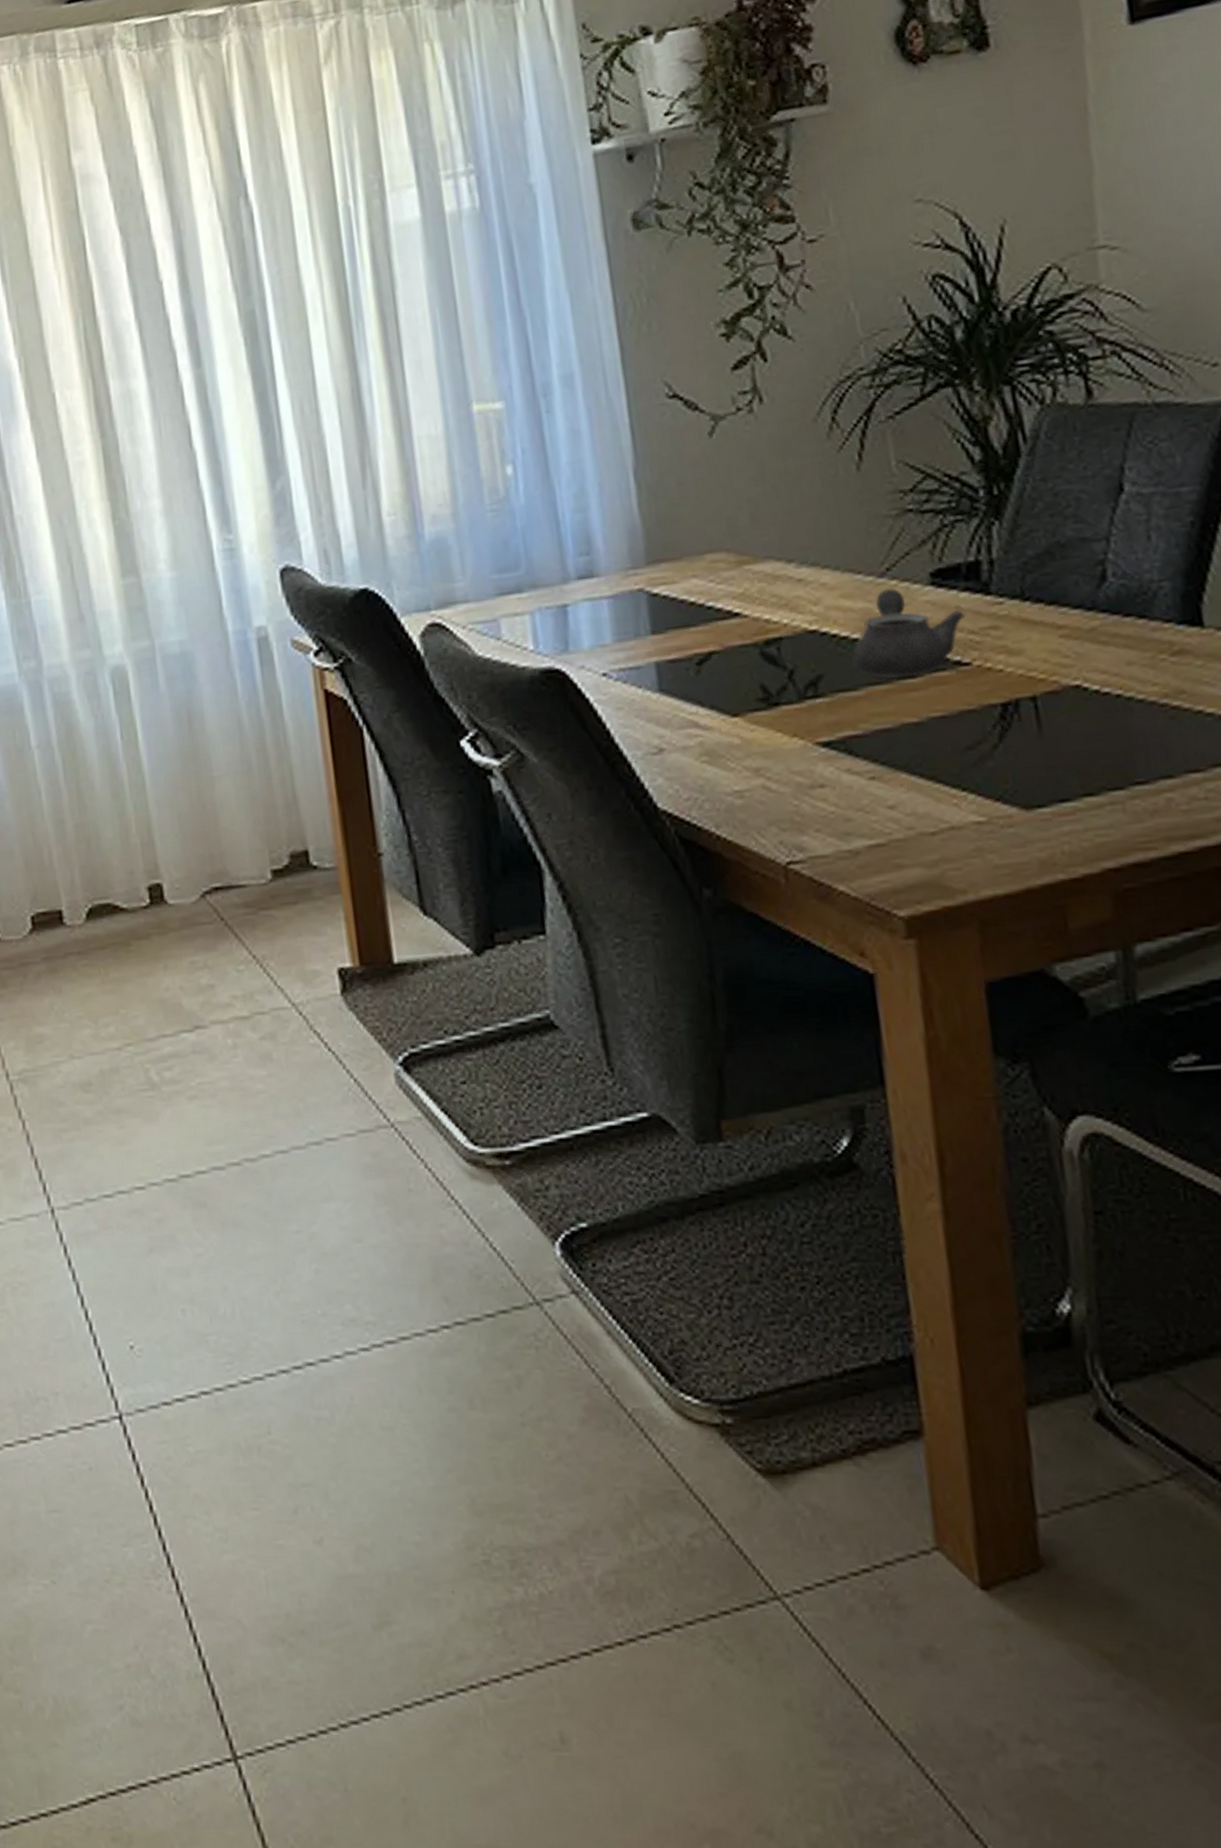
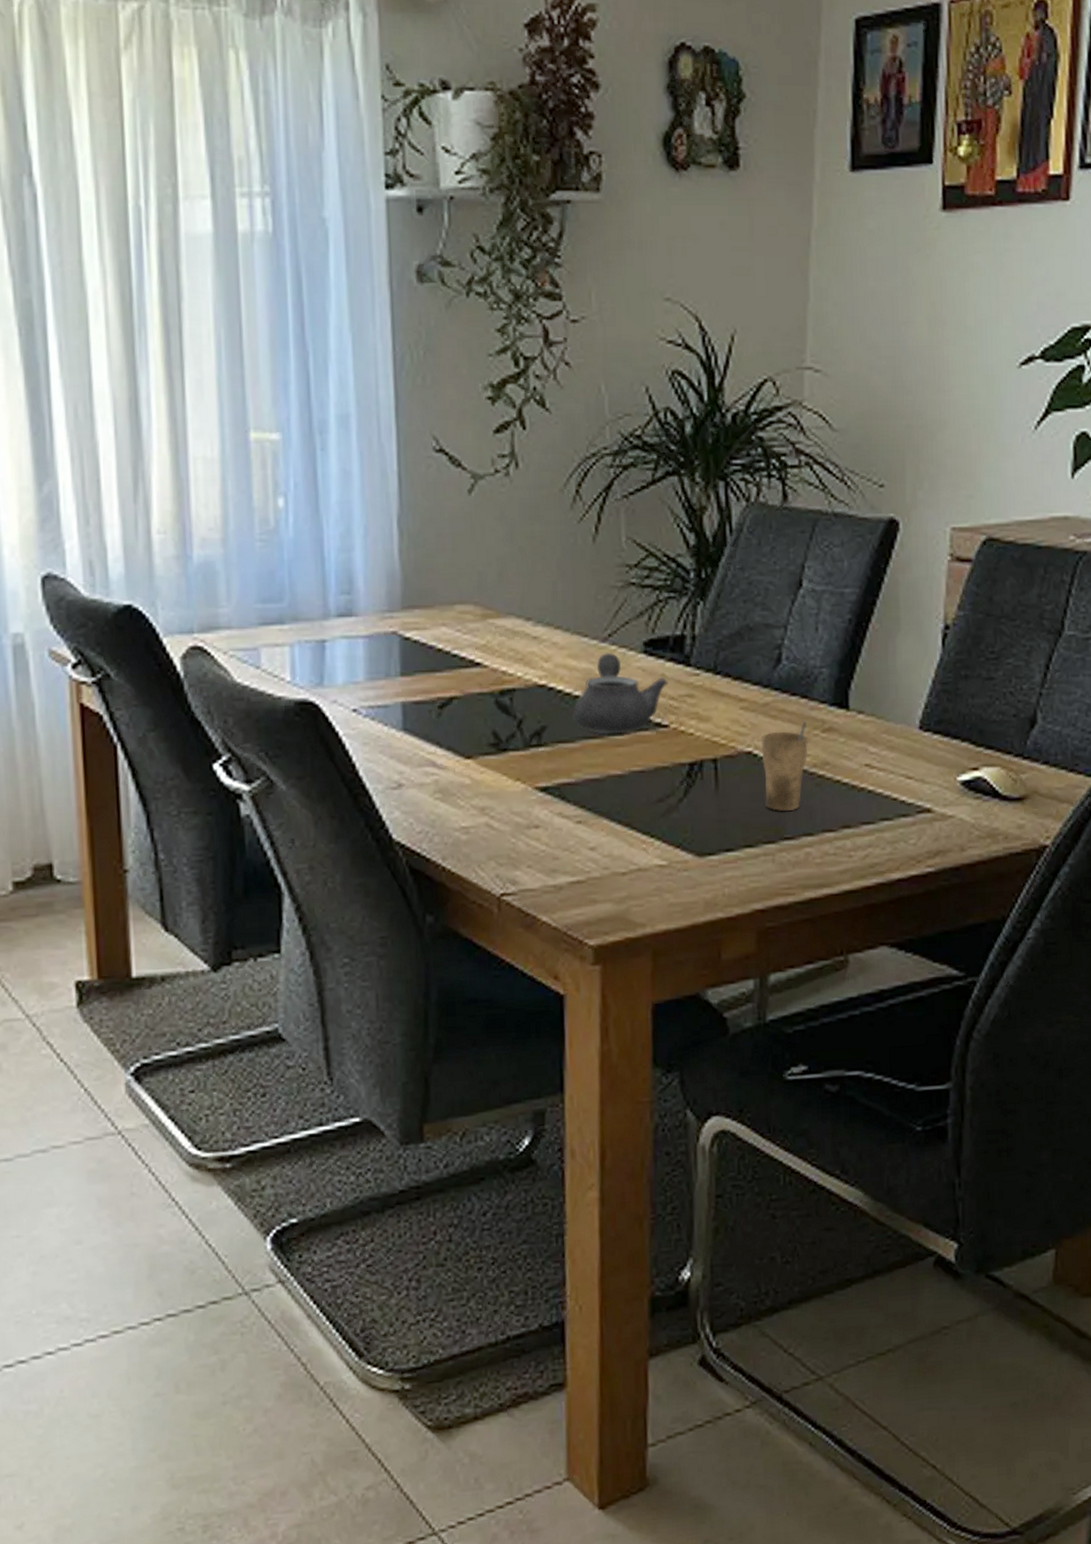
cup: none [1091,645,1155,752] -> present [761,722,808,811]

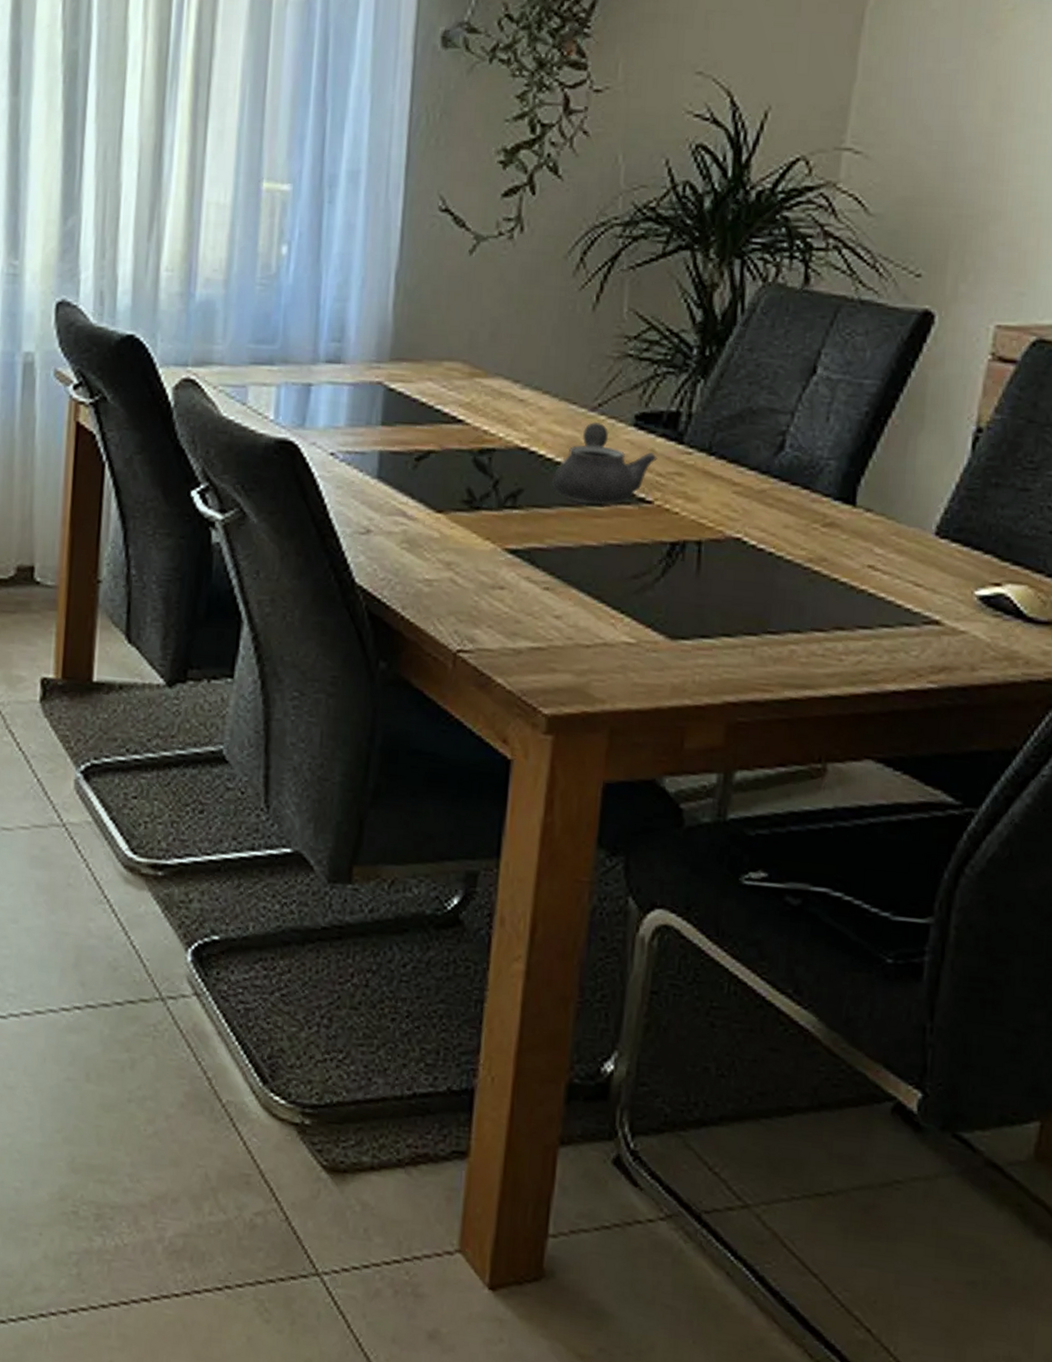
cup: present [761,722,808,811] -> none [750,513,807,604]

